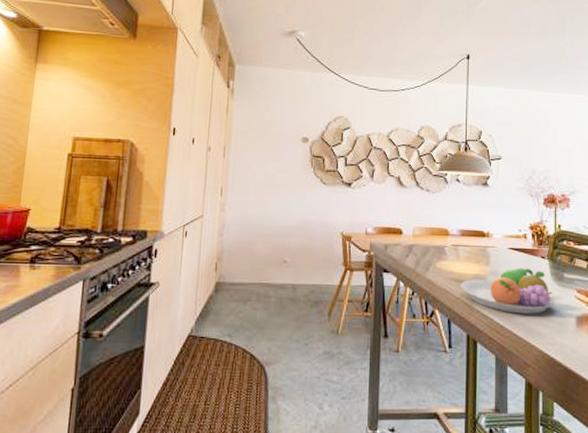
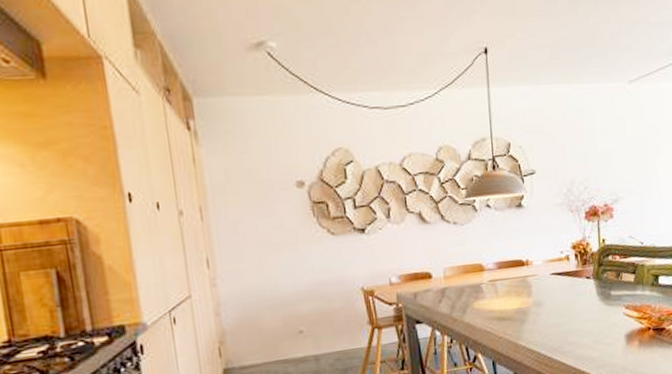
fruit bowl: present [461,267,555,314] -> none [502,292,604,343]

